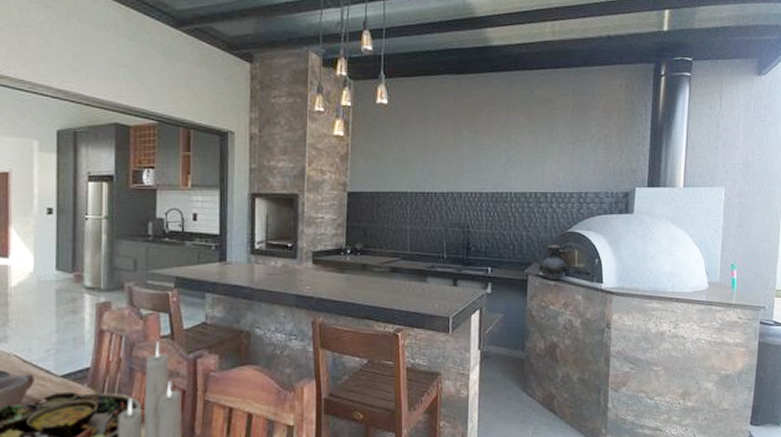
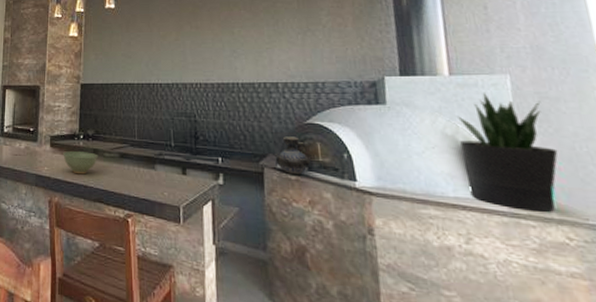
bowl: none [328,267,367,292] -> present [63,151,98,175]
planter: none [682,202,745,299] -> present [458,92,558,212]

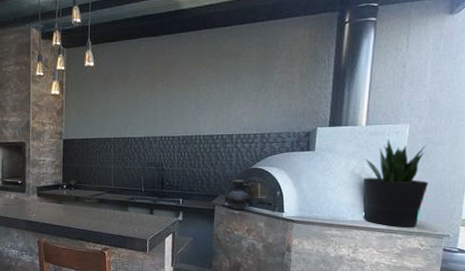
bowl: present [63,151,98,175] -> none [49,199,80,218]

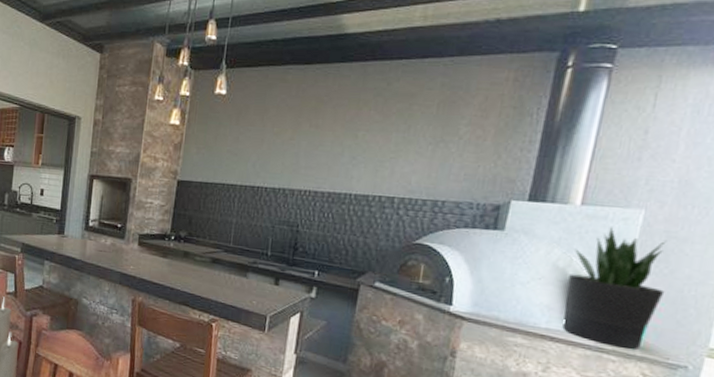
ceramic jug: present [224,179,252,210] -> none [373,255,410,295]

